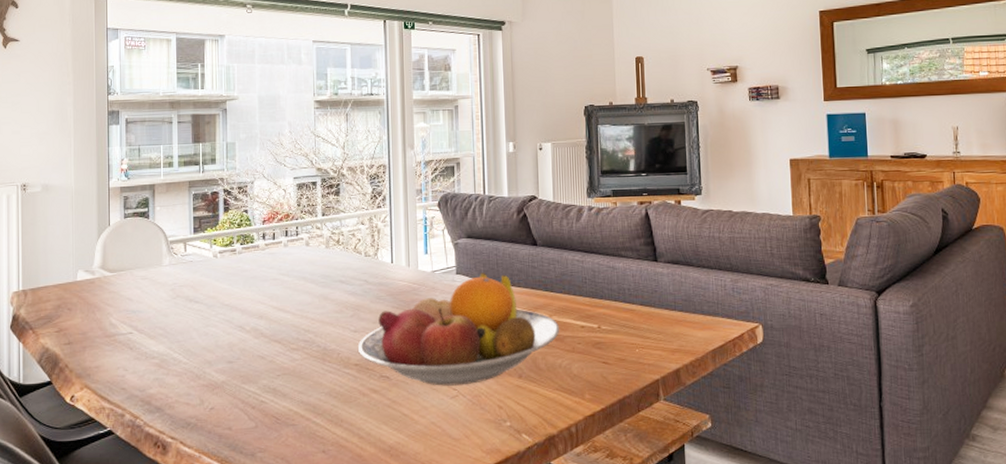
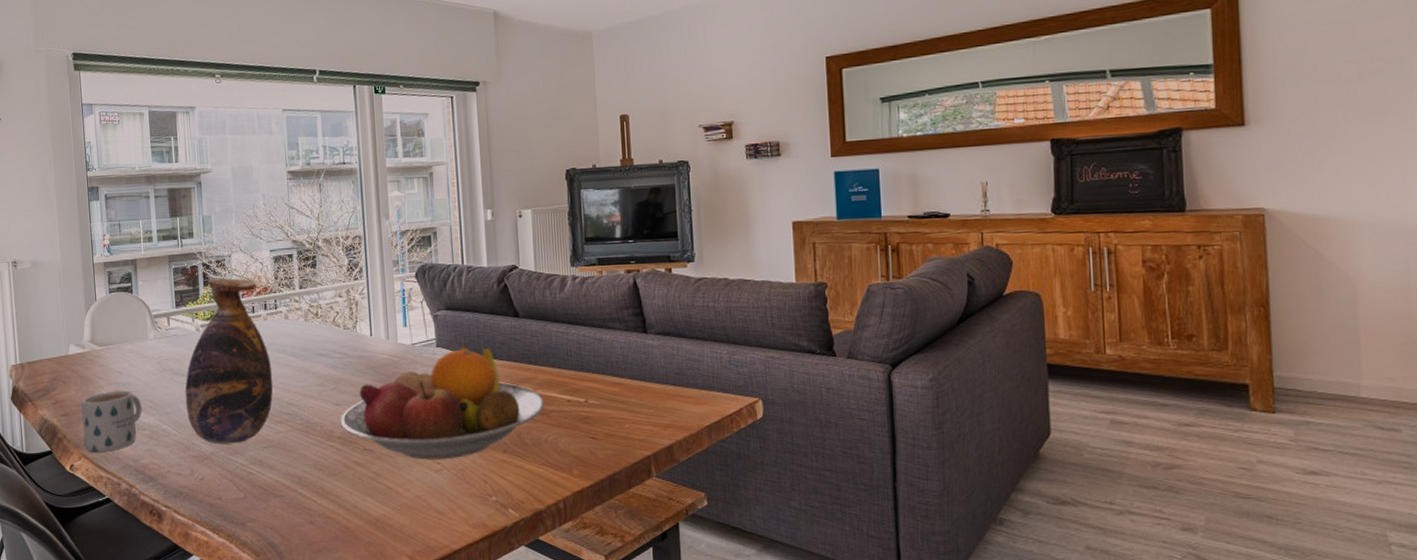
mug: none [86,318,152,382] -> present [80,390,142,452]
vase: none [198,204,291,373] -> present [185,278,274,444]

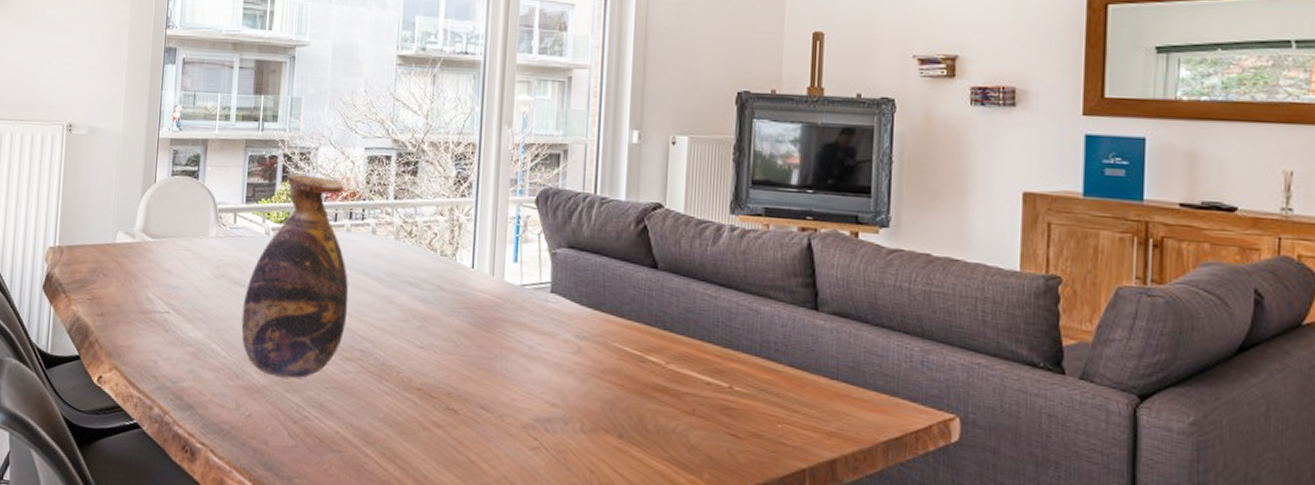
mug: present [80,390,142,452] -> none [117,293,191,366]
fruit bowl: present [340,344,545,460] -> none [422,293,678,436]

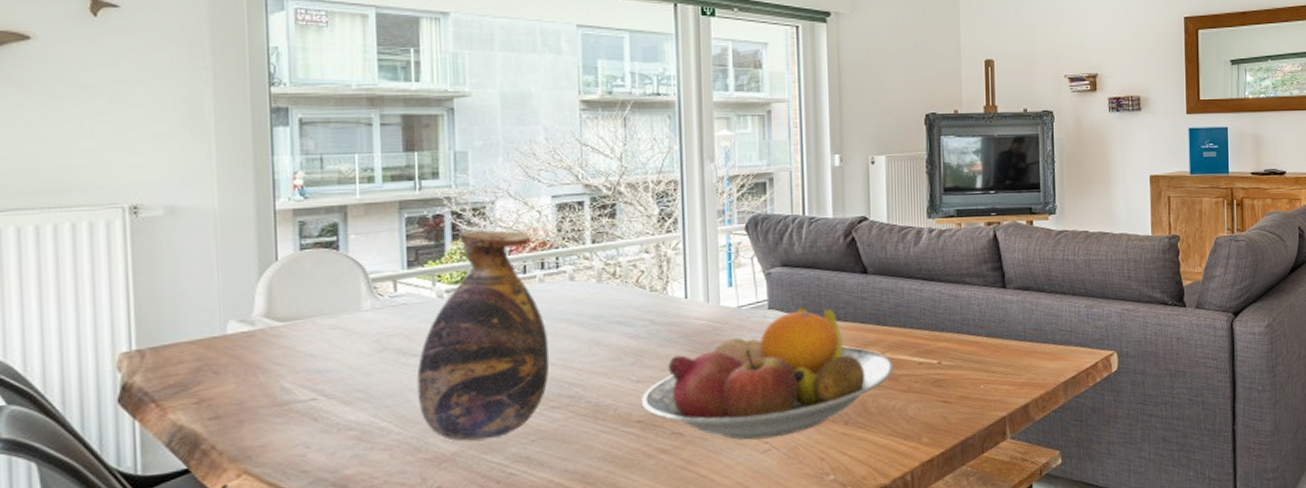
fruit bowl: none [422,293,678,436] -> present [641,305,894,440]

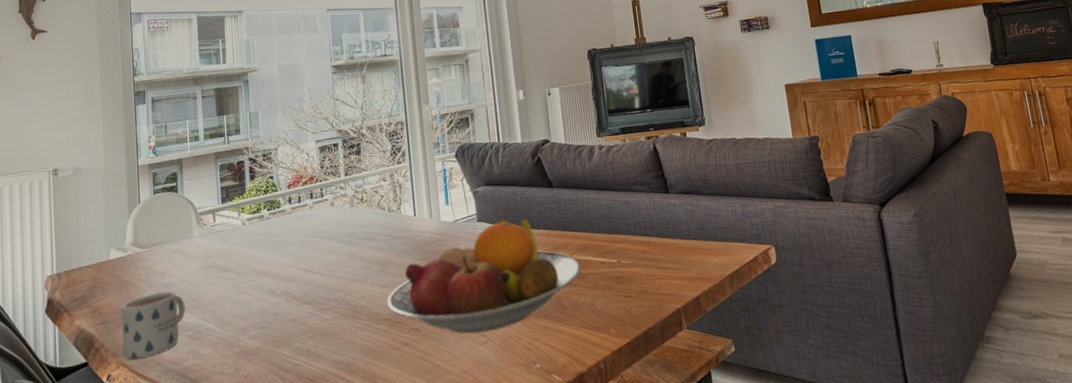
mug: none [244,379,347,466] -> present [120,291,185,360]
vase: present [417,230,550,442] -> none [230,170,320,338]

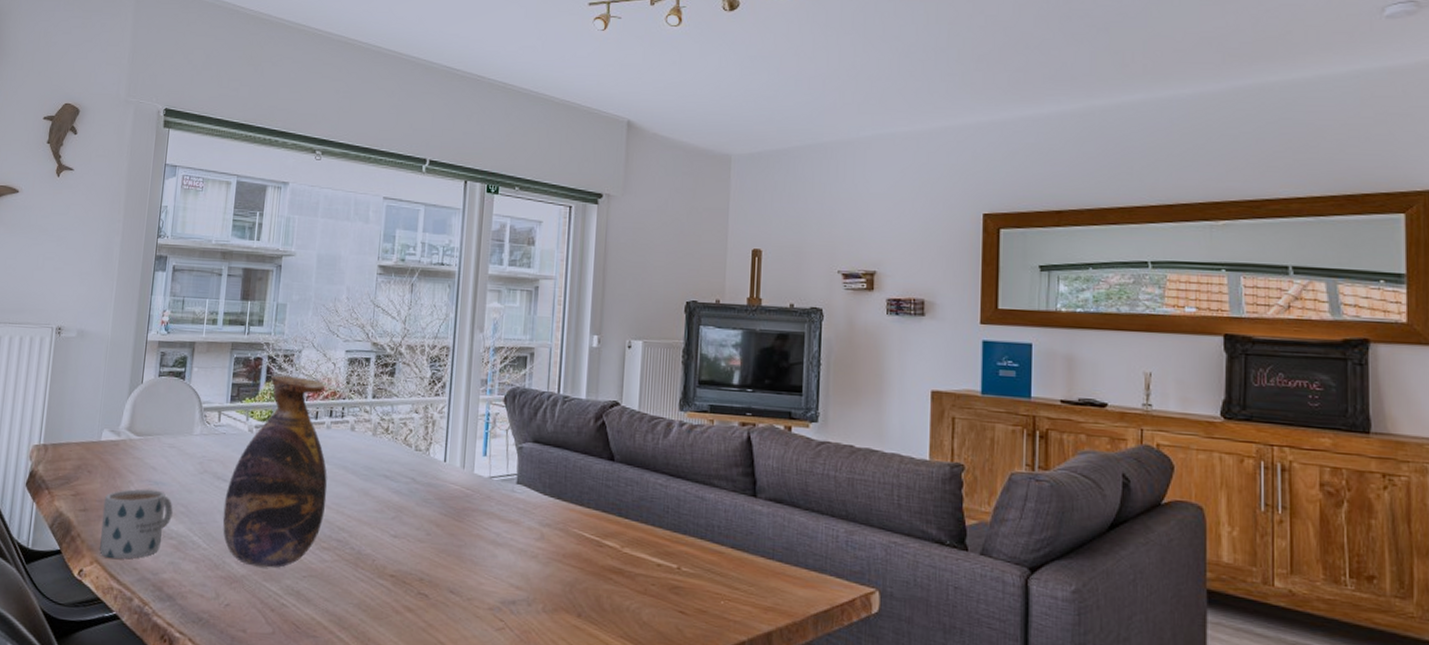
vase: none [230,170,320,338] -> present [222,375,327,568]
fruit bowl: present [386,217,581,334] -> none [395,484,632,617]

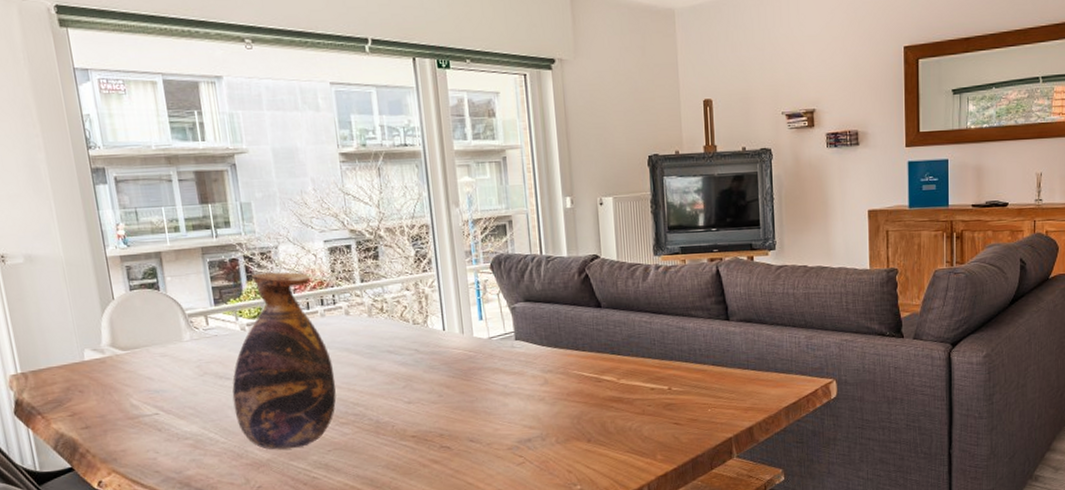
mug: present [99,488,173,559] -> none [104,397,182,466]

